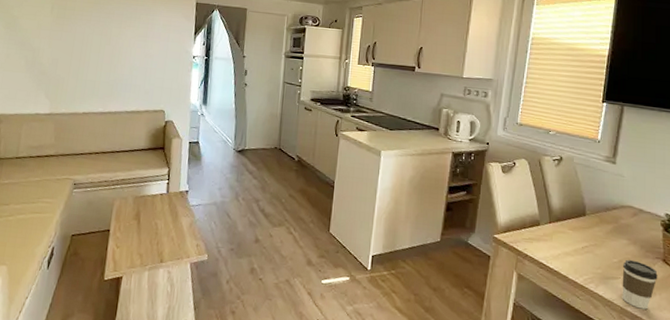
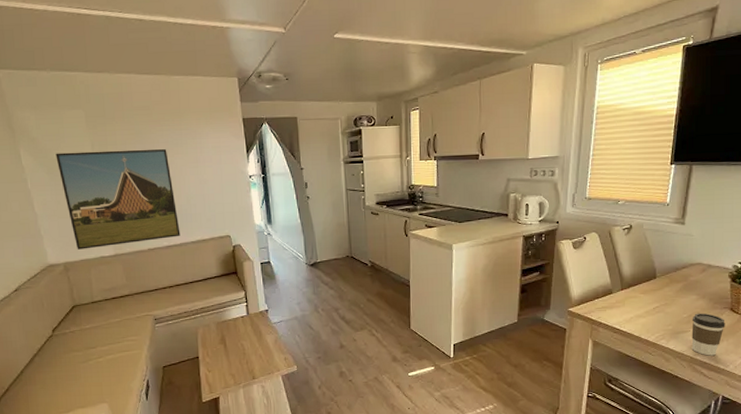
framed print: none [14,10,120,105] -> present [55,149,181,250]

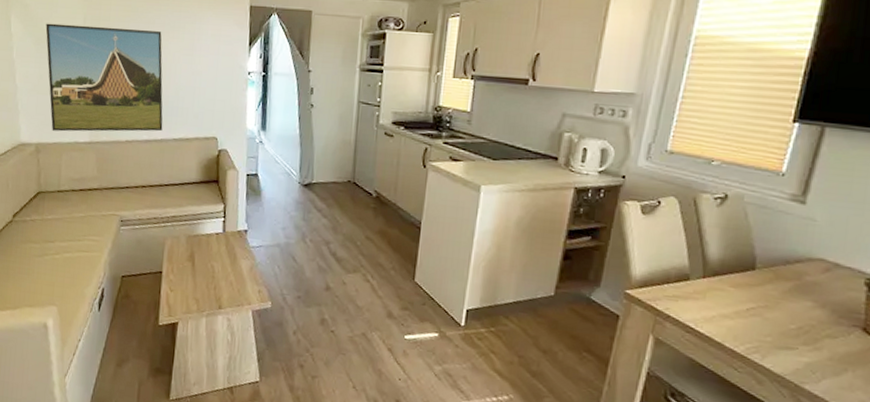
coffee cup: present [691,313,725,356] -> none [797,326,853,389]

